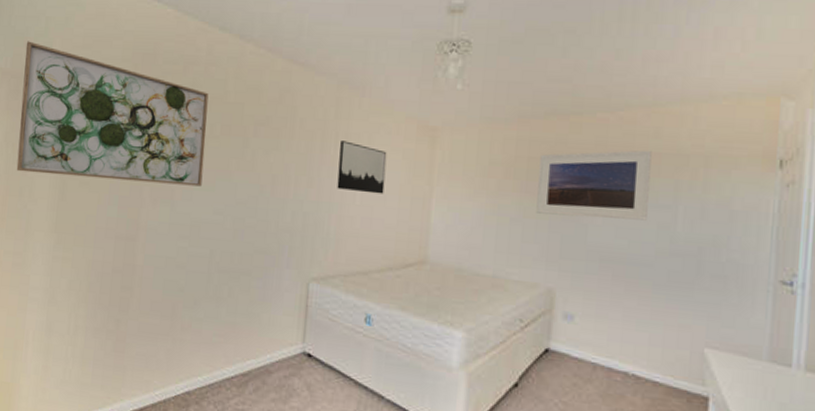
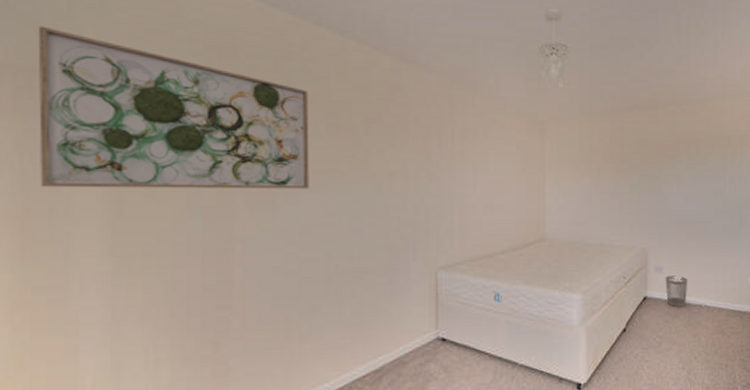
wall art: present [337,141,387,194] -> none [457,136,502,183]
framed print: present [536,150,652,221] -> none [629,134,706,189]
wastebasket: none [576,327,609,371] -> present [665,275,687,308]

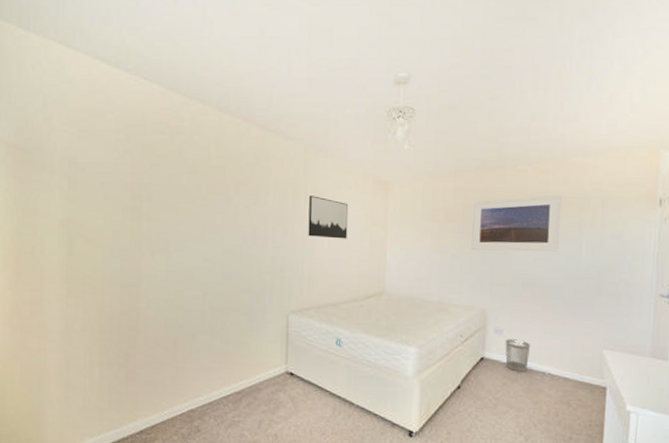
wall art: present [38,26,309,189] -> none [26,116,194,239]
wall art: none [457,136,502,183] -> present [308,196,349,239]
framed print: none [629,134,706,189] -> present [471,195,561,252]

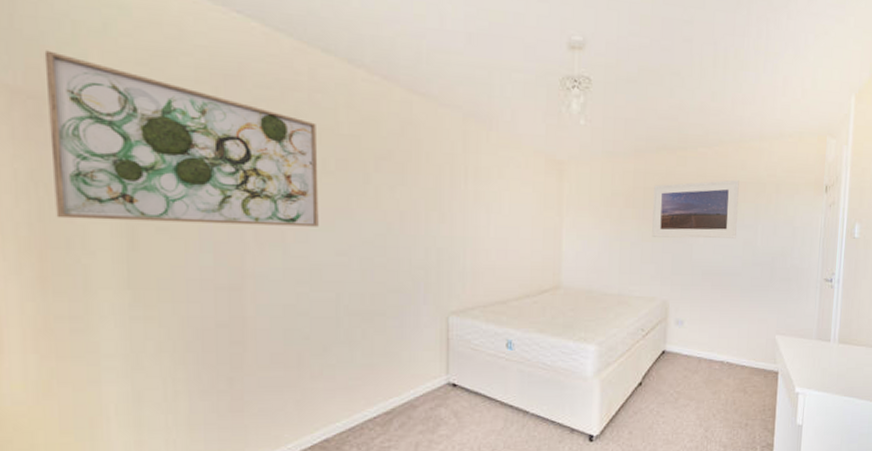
wall art: none [26,116,194,239] -> present [44,50,319,227]
wall art: present [308,196,349,239] -> none [470,175,518,227]
wastebasket: present [505,339,530,373] -> none [686,330,710,363]

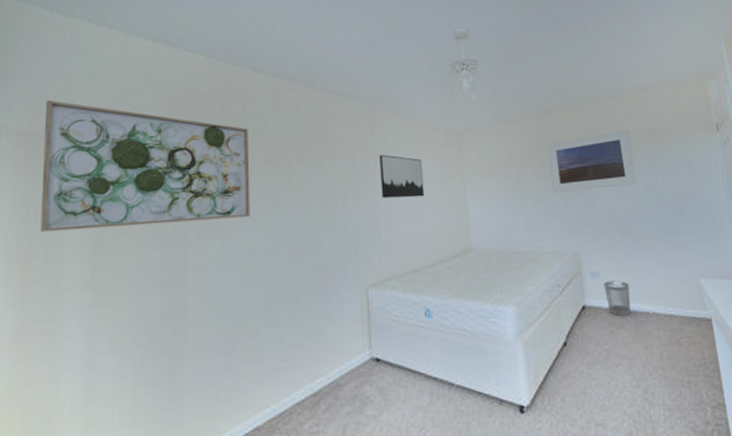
wall art: none [470,175,518,227] -> present [379,155,425,199]
wastebasket: none [686,330,710,363] -> present [603,280,631,317]

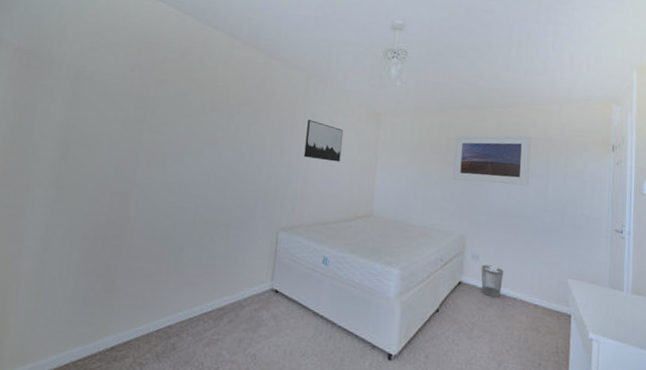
wall art: present [40,100,250,233] -> none [21,24,202,152]

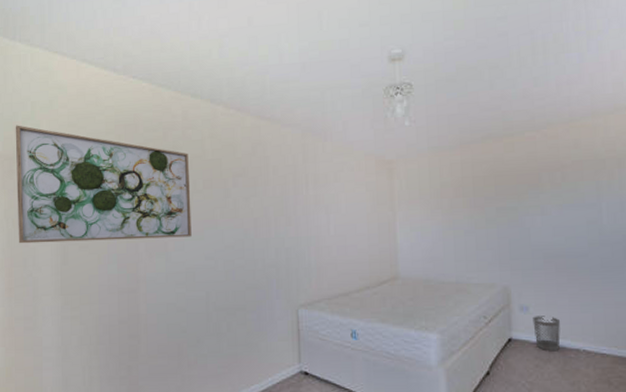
wall art: none [21,24,202,152] -> present [15,125,192,244]
wall art: present [303,120,344,162] -> none [311,181,354,225]
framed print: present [453,135,531,186] -> none [483,159,578,224]

